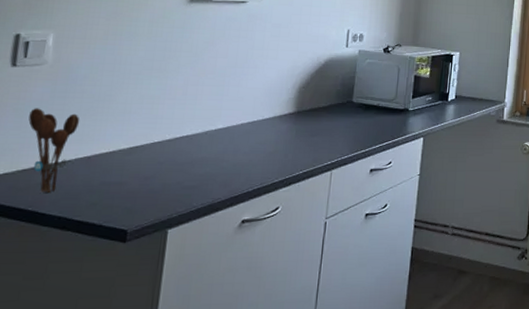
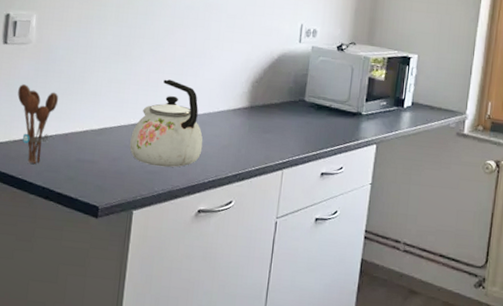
kettle: none [164,91,247,181] -> present [130,79,203,168]

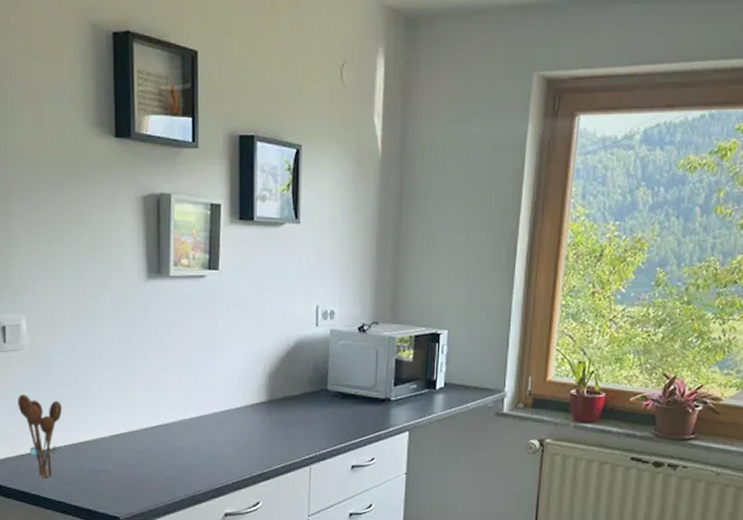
kettle: present [130,79,203,168] -> none [144,377,222,472]

